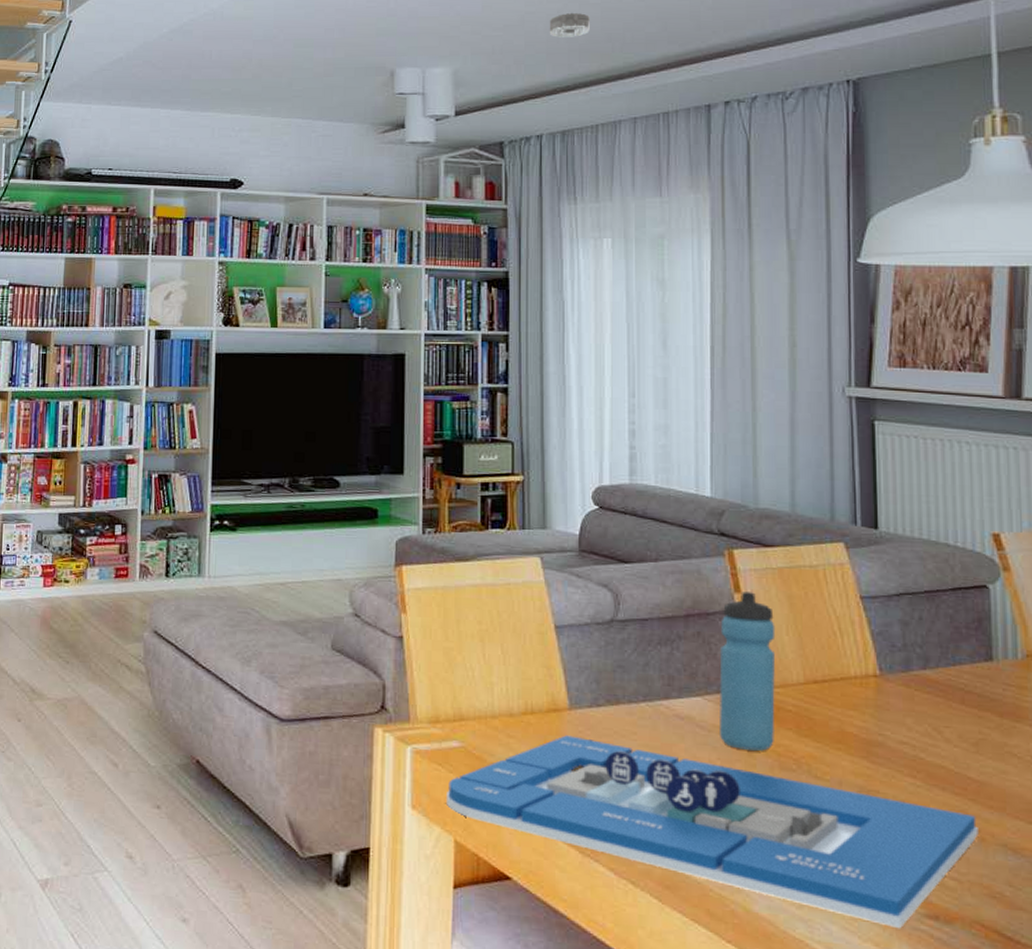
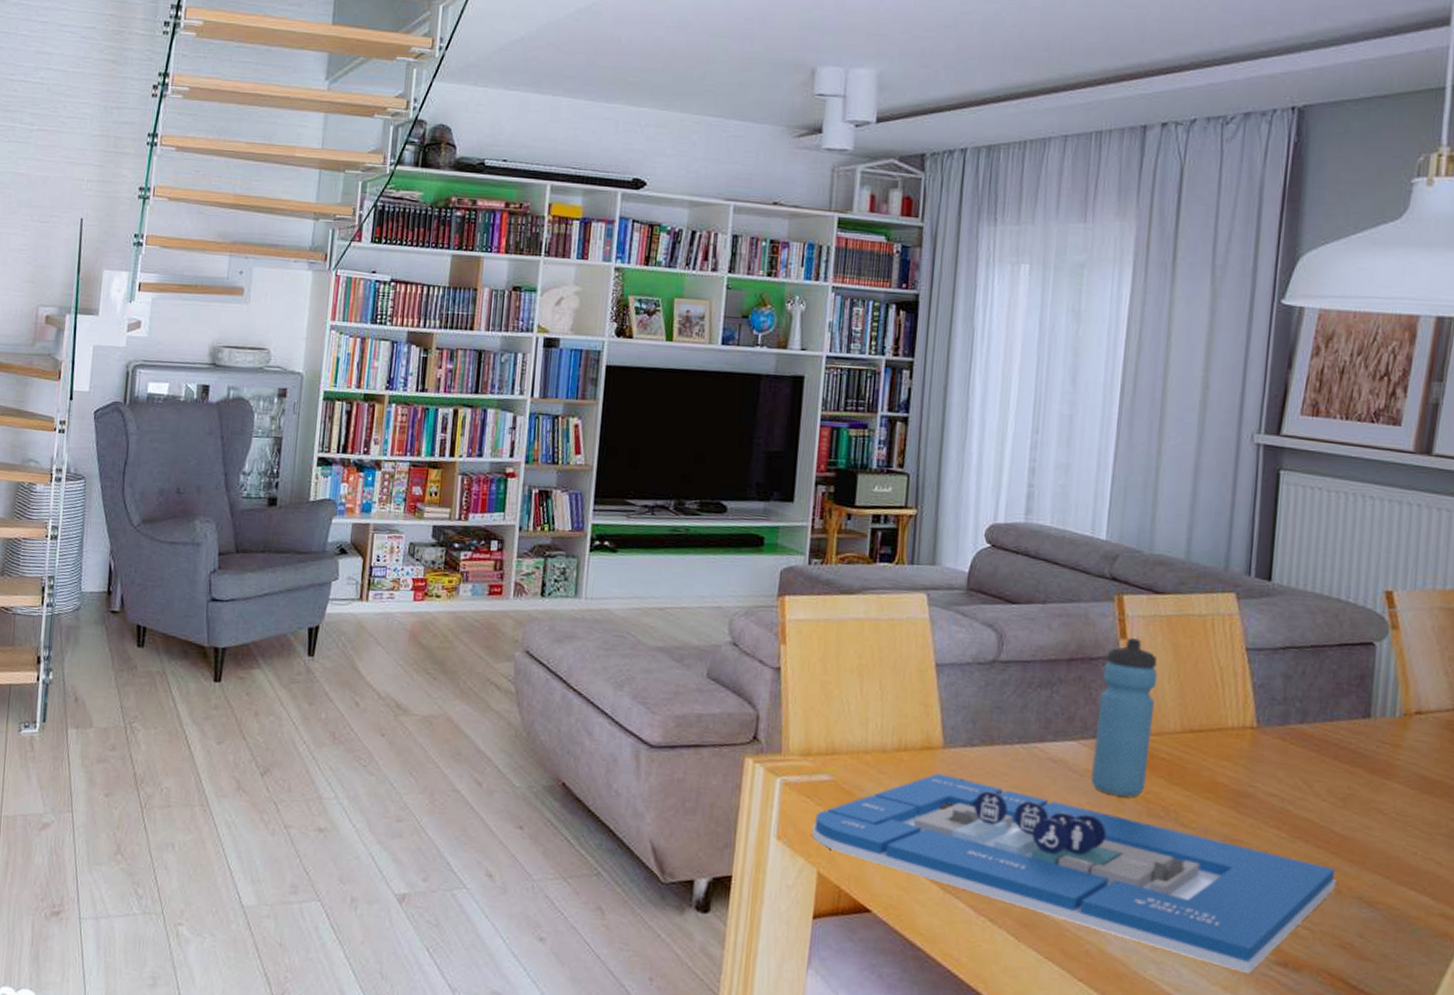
smoke detector: present [549,12,590,37] -> none [983,15,1028,43]

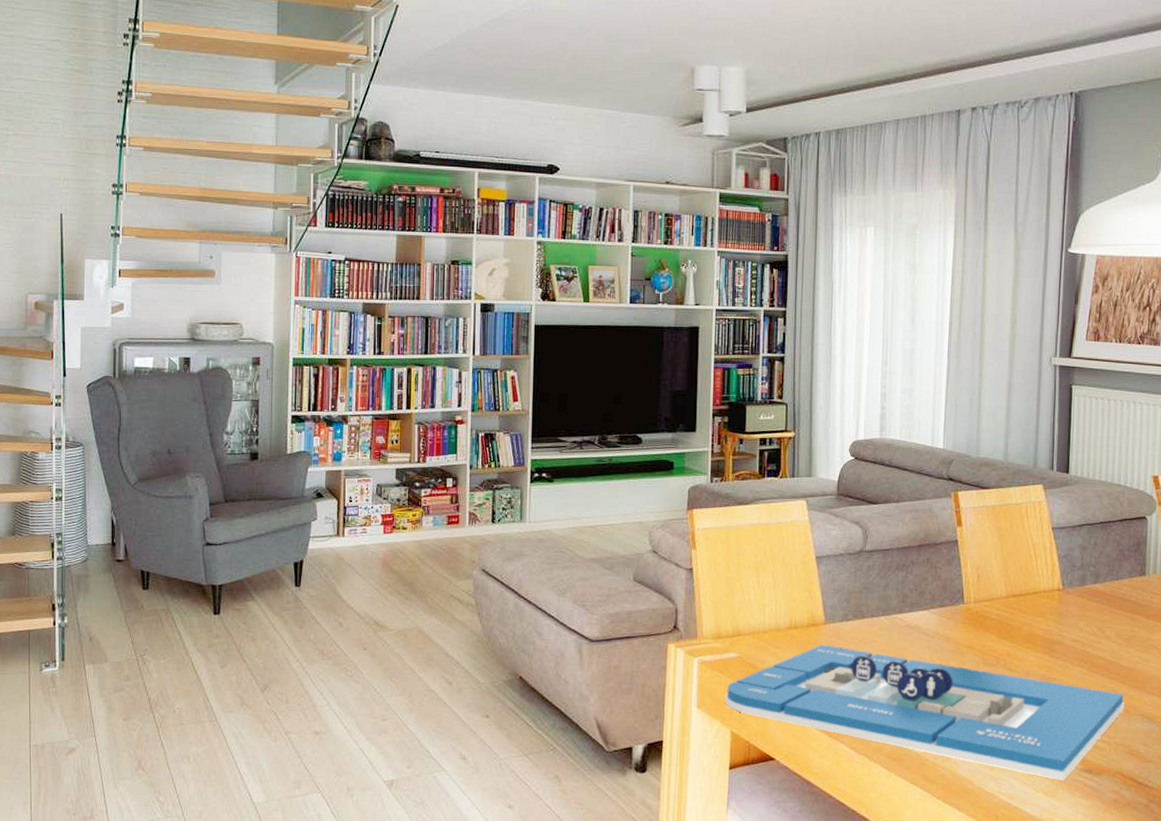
water bottle: present [1091,638,1158,797] -> none [940,526,987,651]

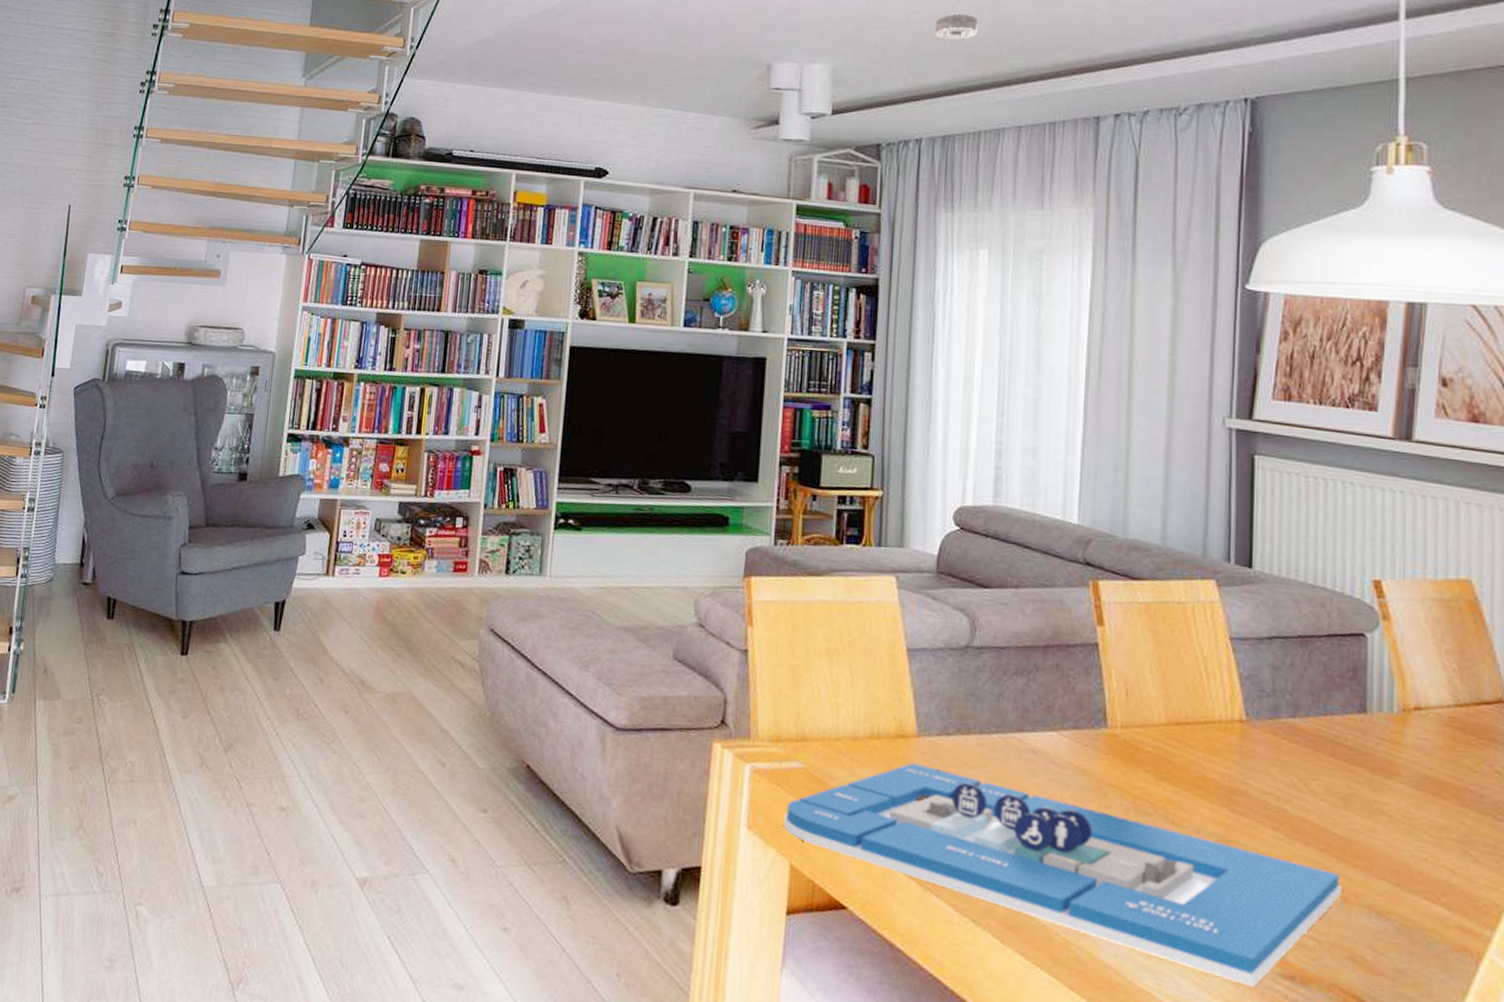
smoke detector: none [829,20,864,43] -> present [934,13,978,40]

